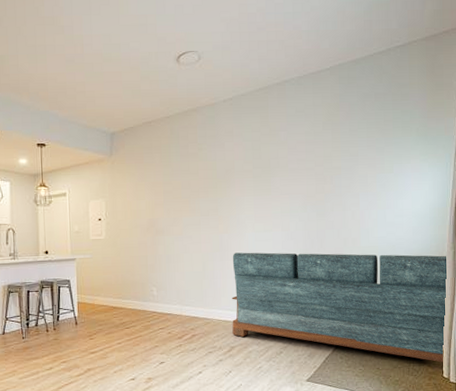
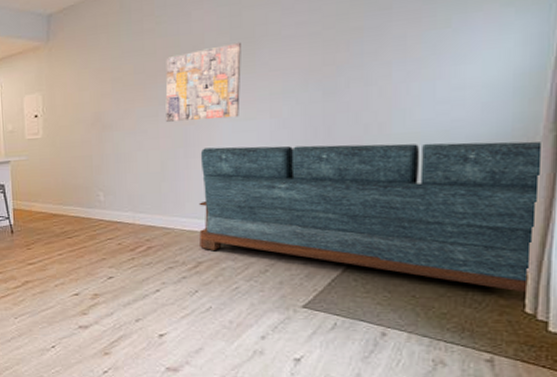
wall art: none [206,170,261,230] -> present [165,42,241,122]

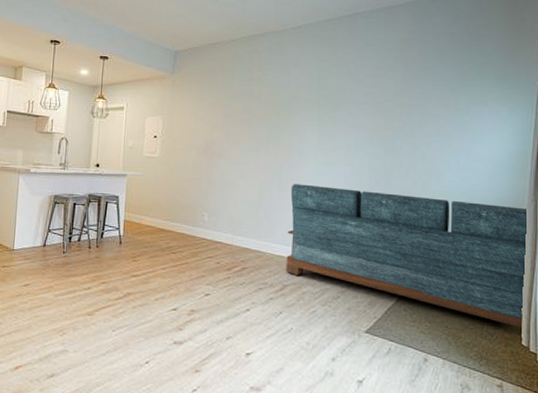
wall art: present [165,42,241,122] -> none [265,100,326,161]

